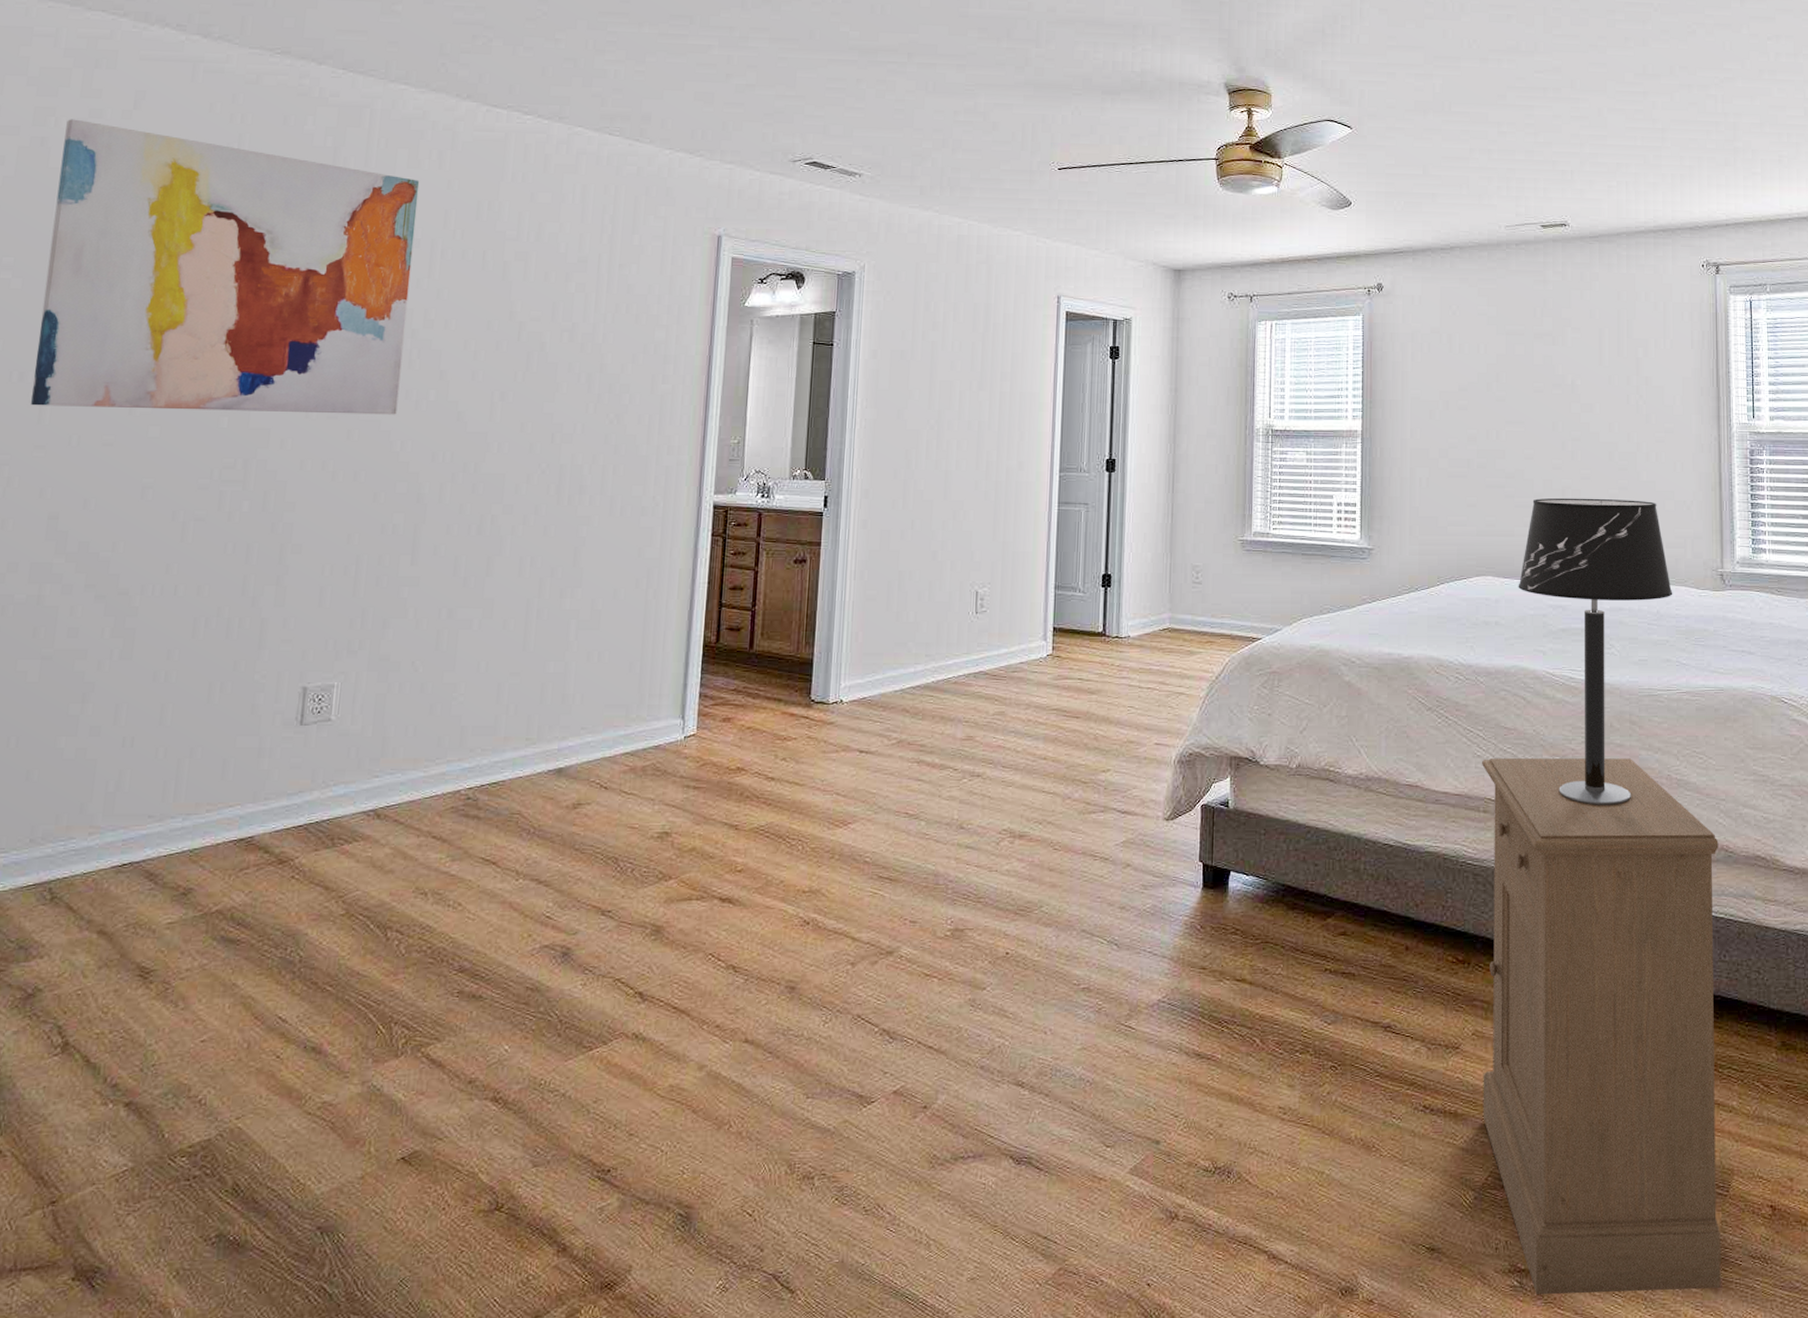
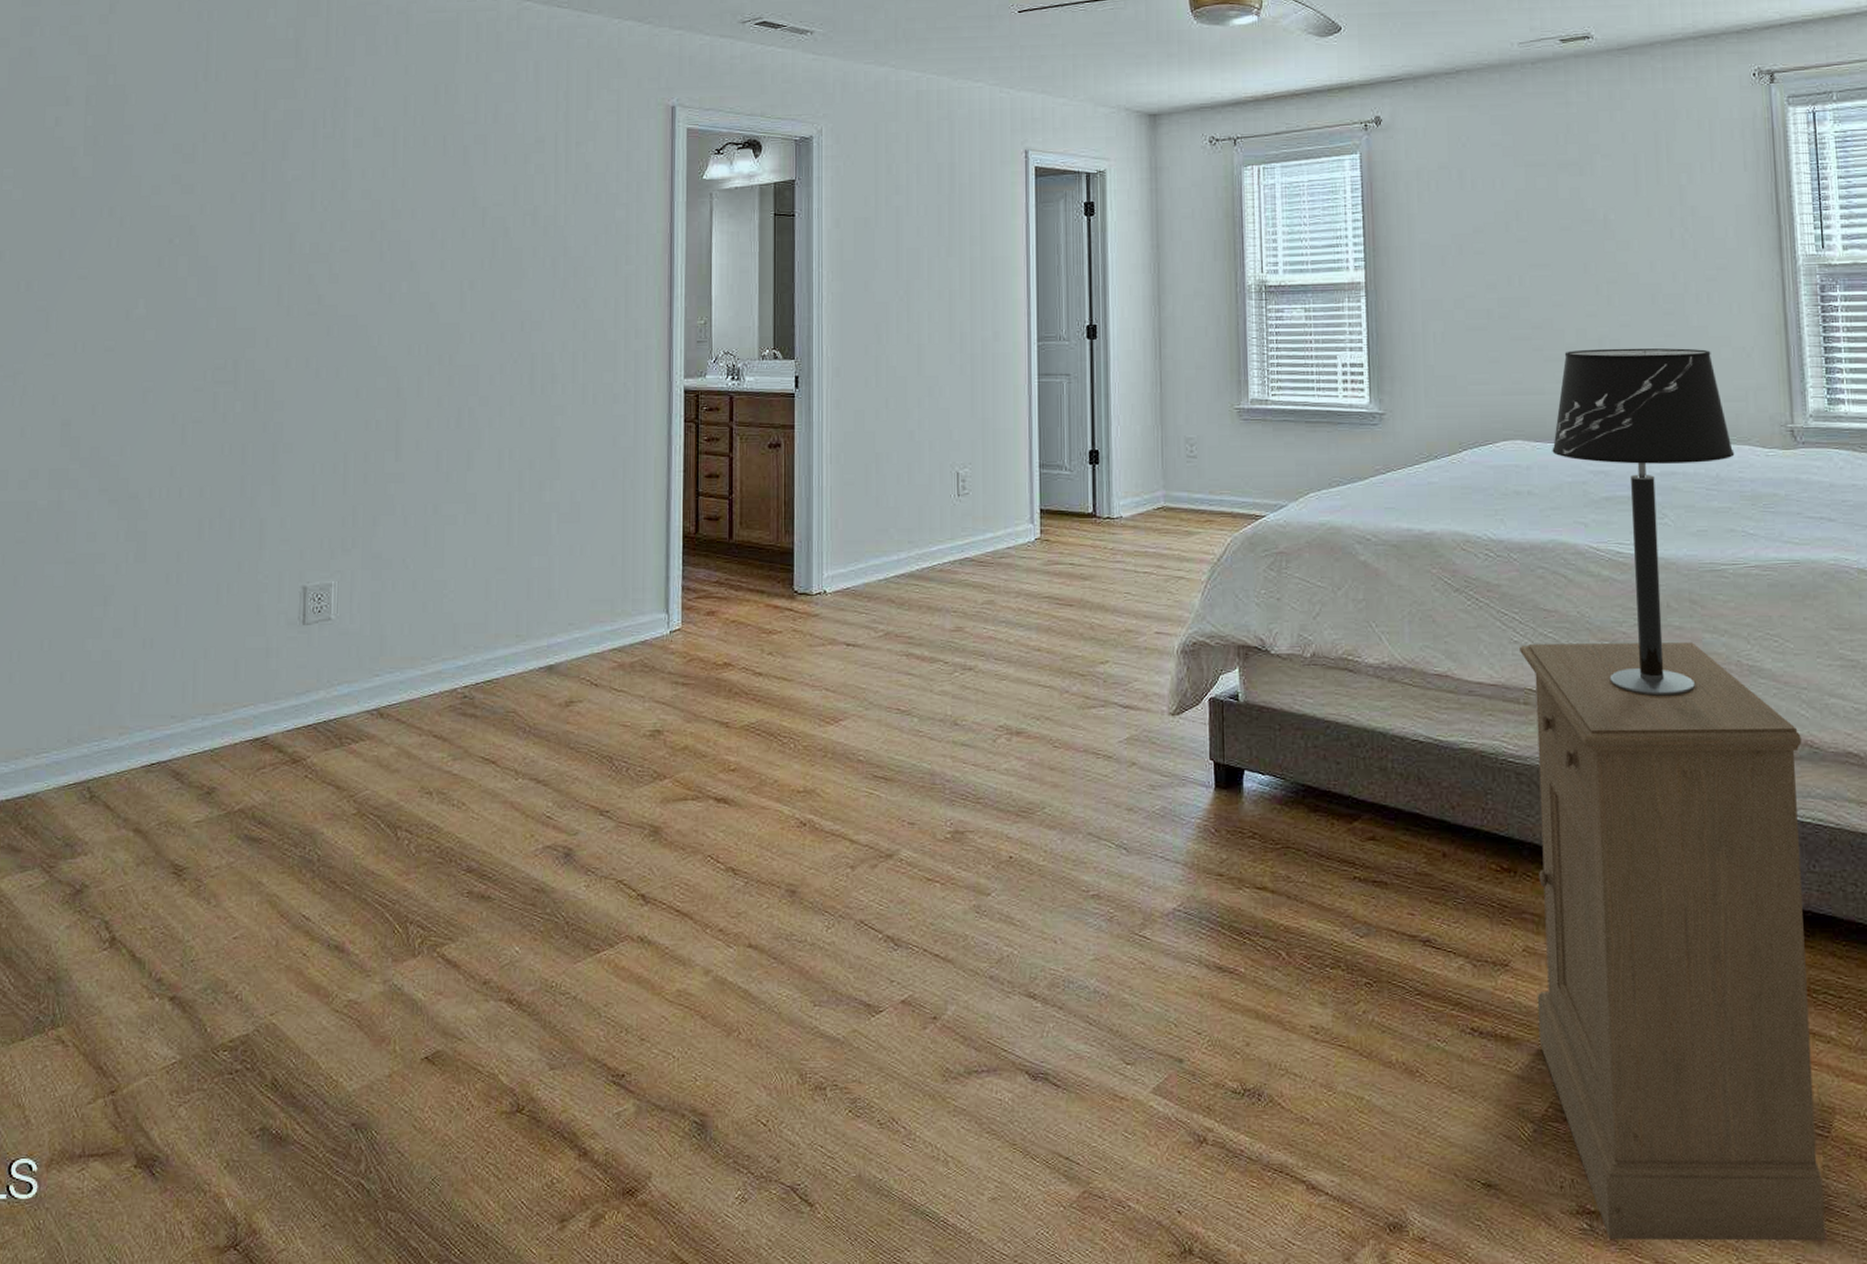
wall art: present [30,119,420,415] -> none [37,27,378,314]

